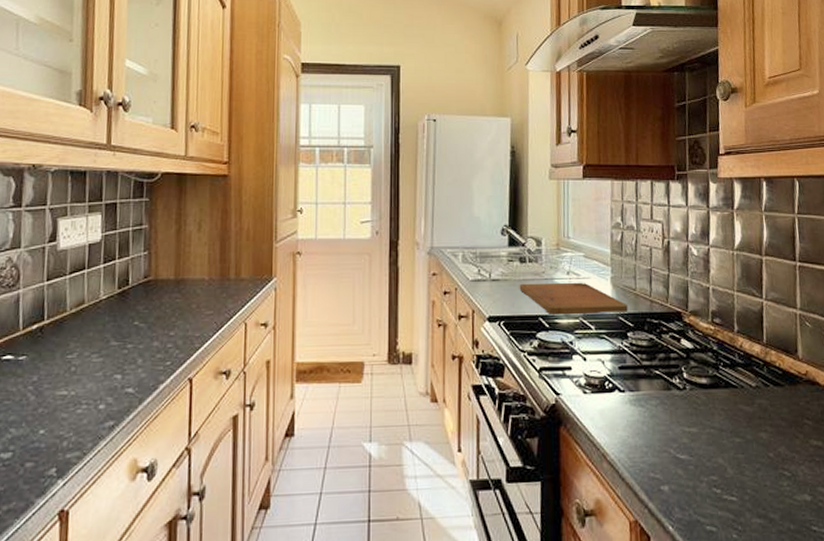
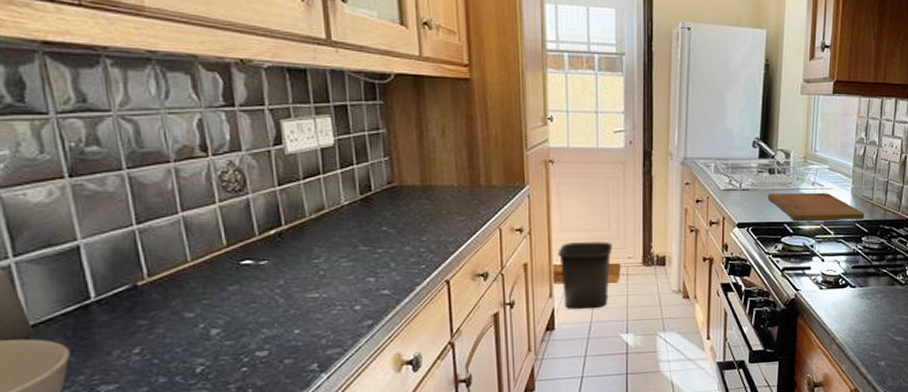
waste bin: none [301,336,358,414] -> present [557,241,613,310]

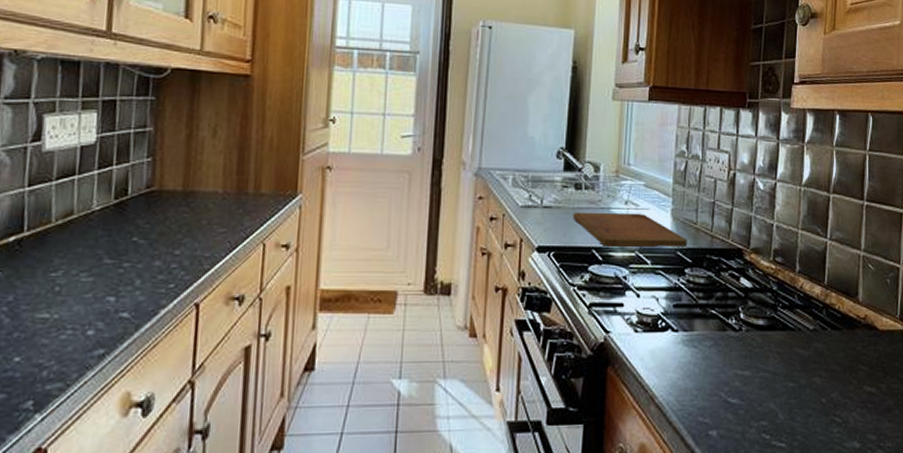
waste bin: present [557,241,613,310] -> none [326,262,391,346]

